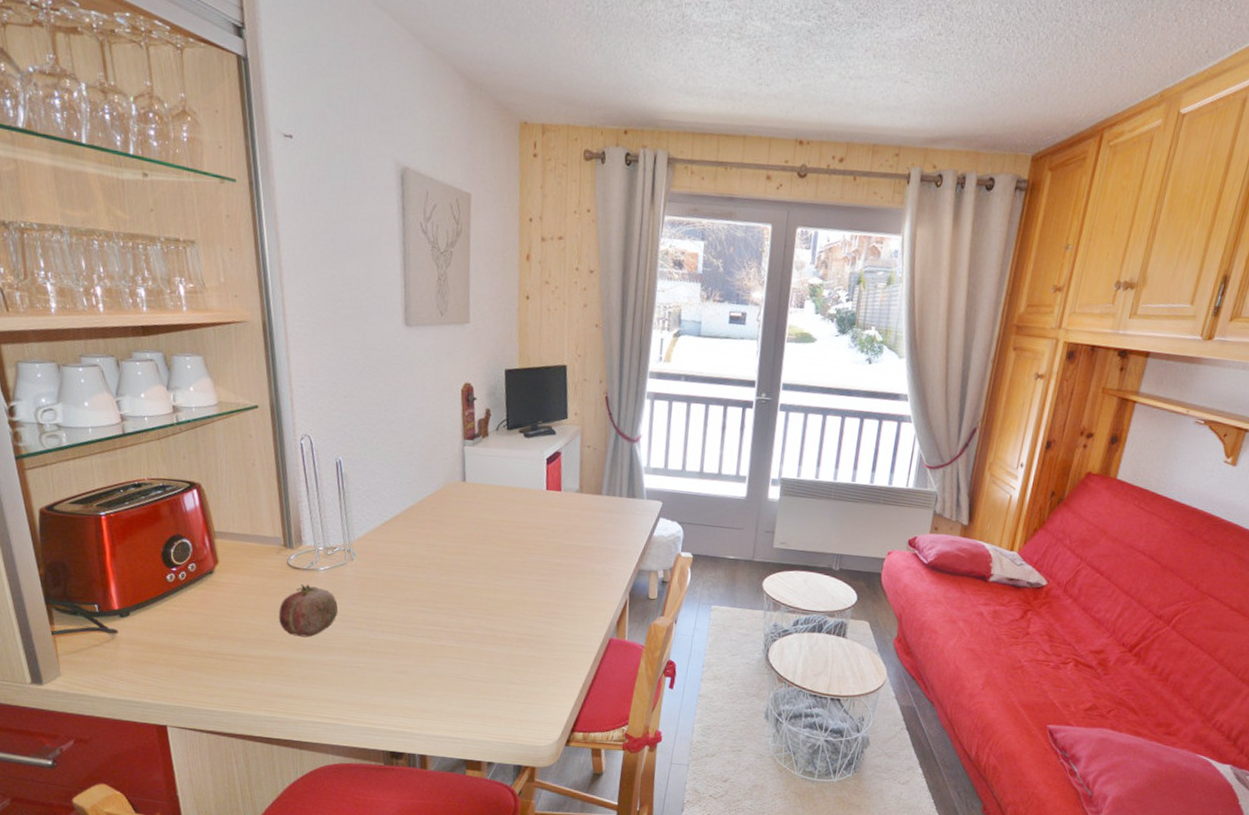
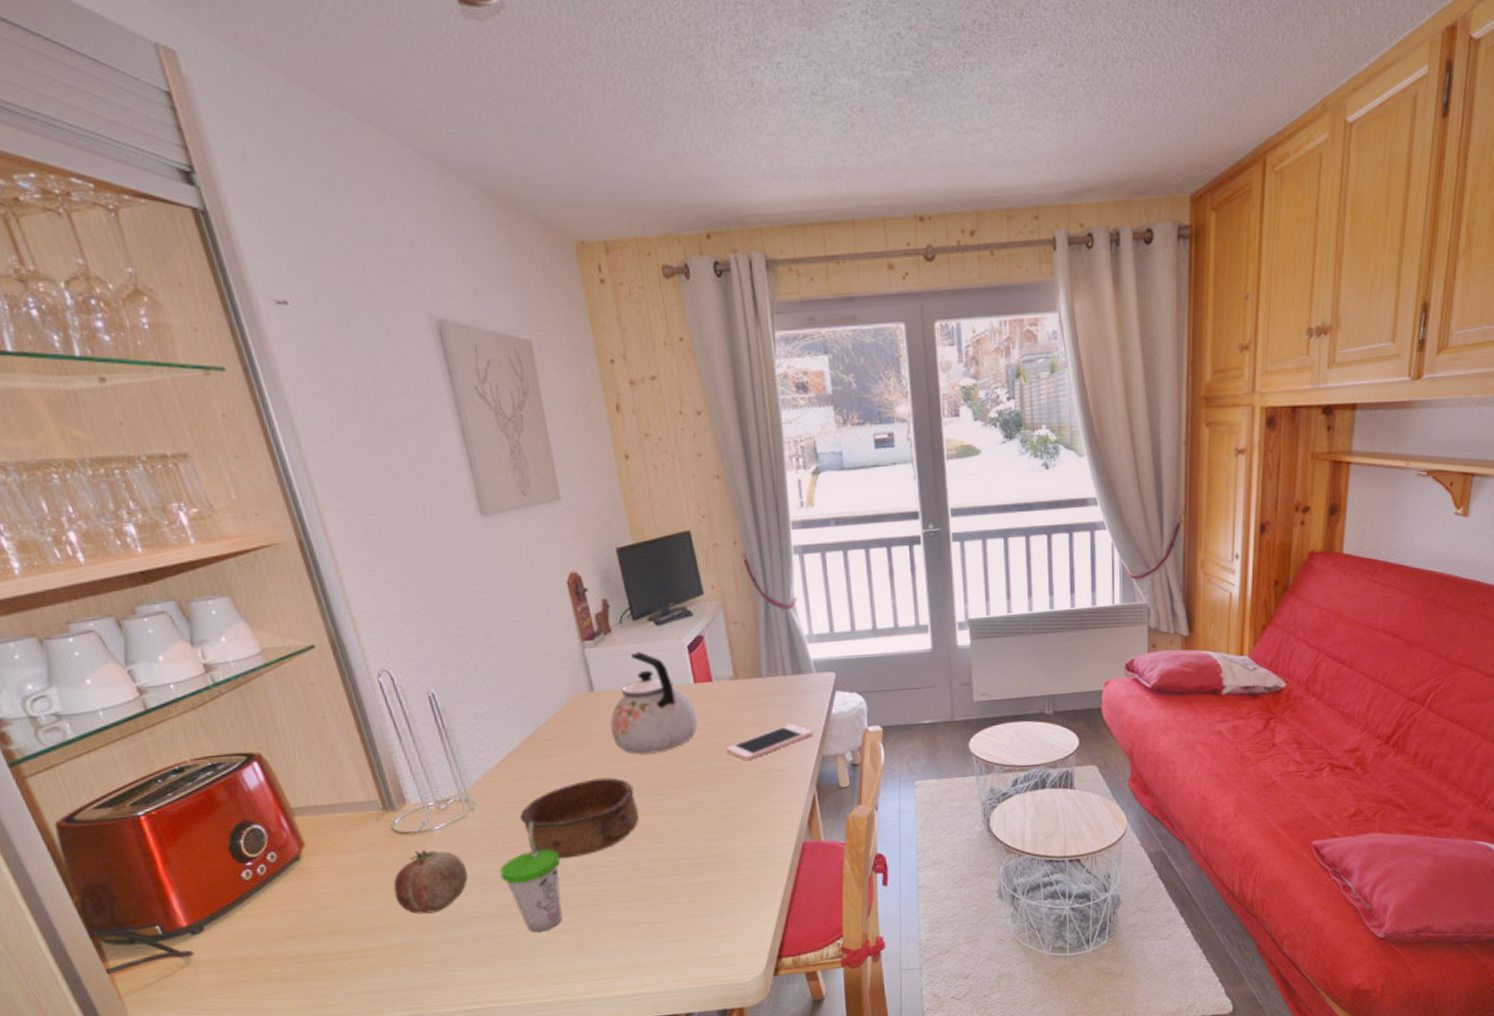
cup: none [363,578,412,670] -> present [500,822,562,933]
bowl: none [387,553,482,614] -> present [519,777,640,860]
kettle: none [472,456,544,542] -> present [610,652,698,755]
cell phone: none [561,538,635,562] -> present [726,724,813,761]

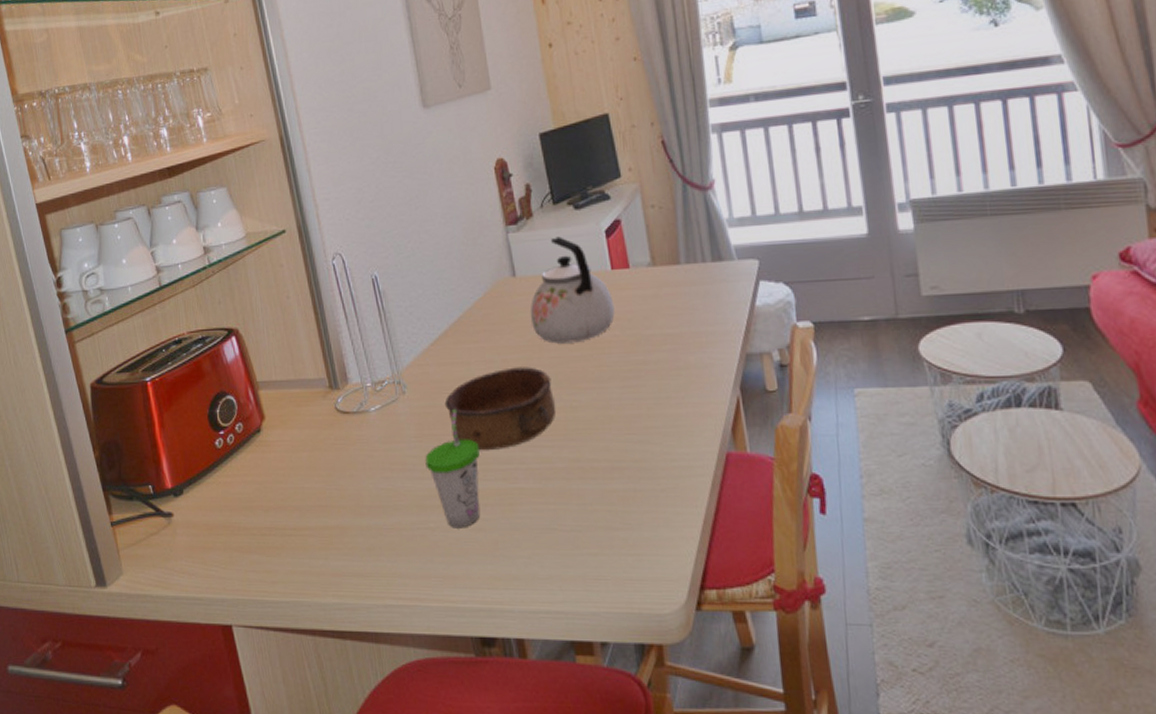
fruit: present [393,849,469,915] -> none [333,430,397,497]
cell phone: present [726,724,813,761] -> none [643,316,736,356]

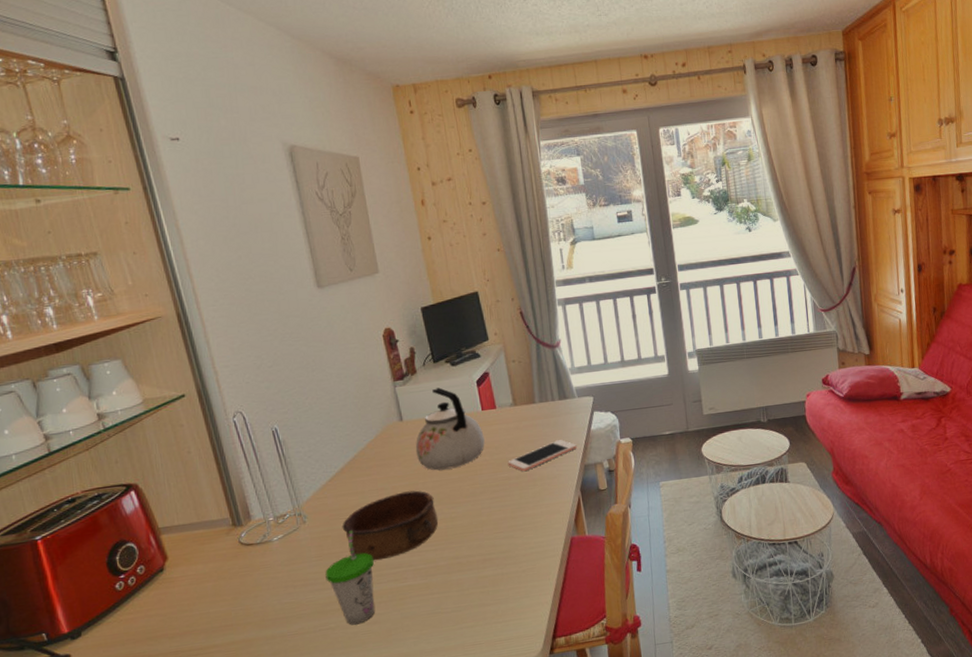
cell phone: none [643,316,736,356] -> present [508,440,577,472]

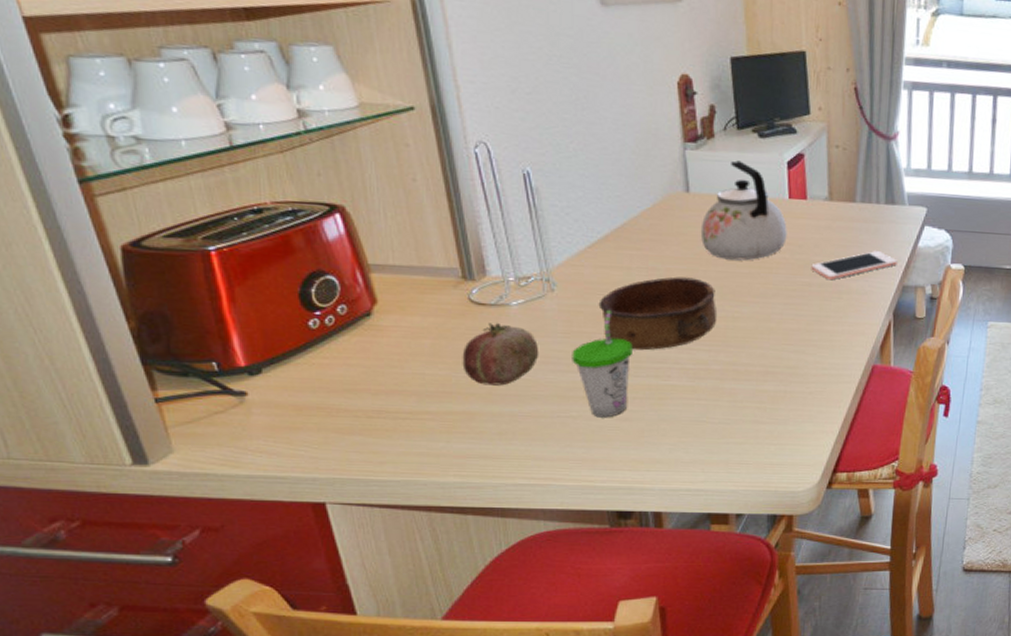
fruit: none [238,557,299,614] -> present [462,322,539,386]

